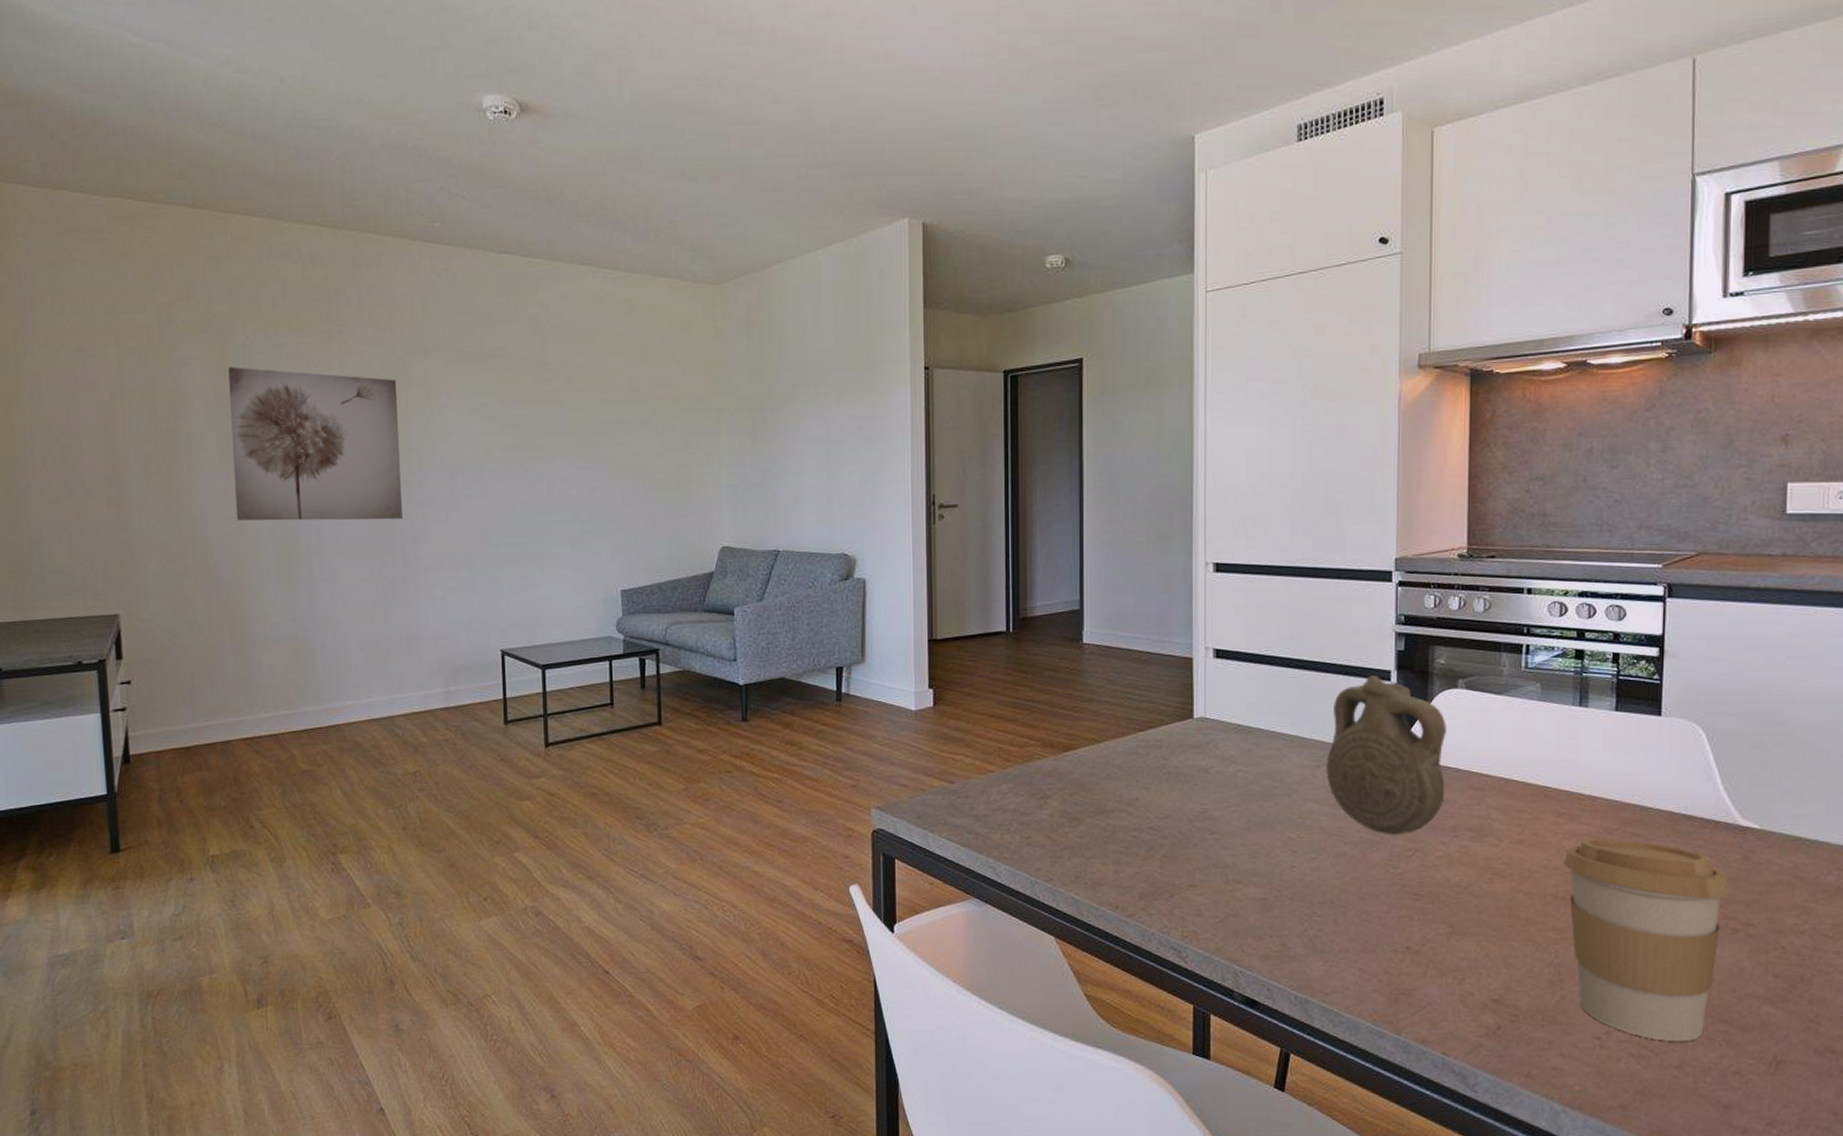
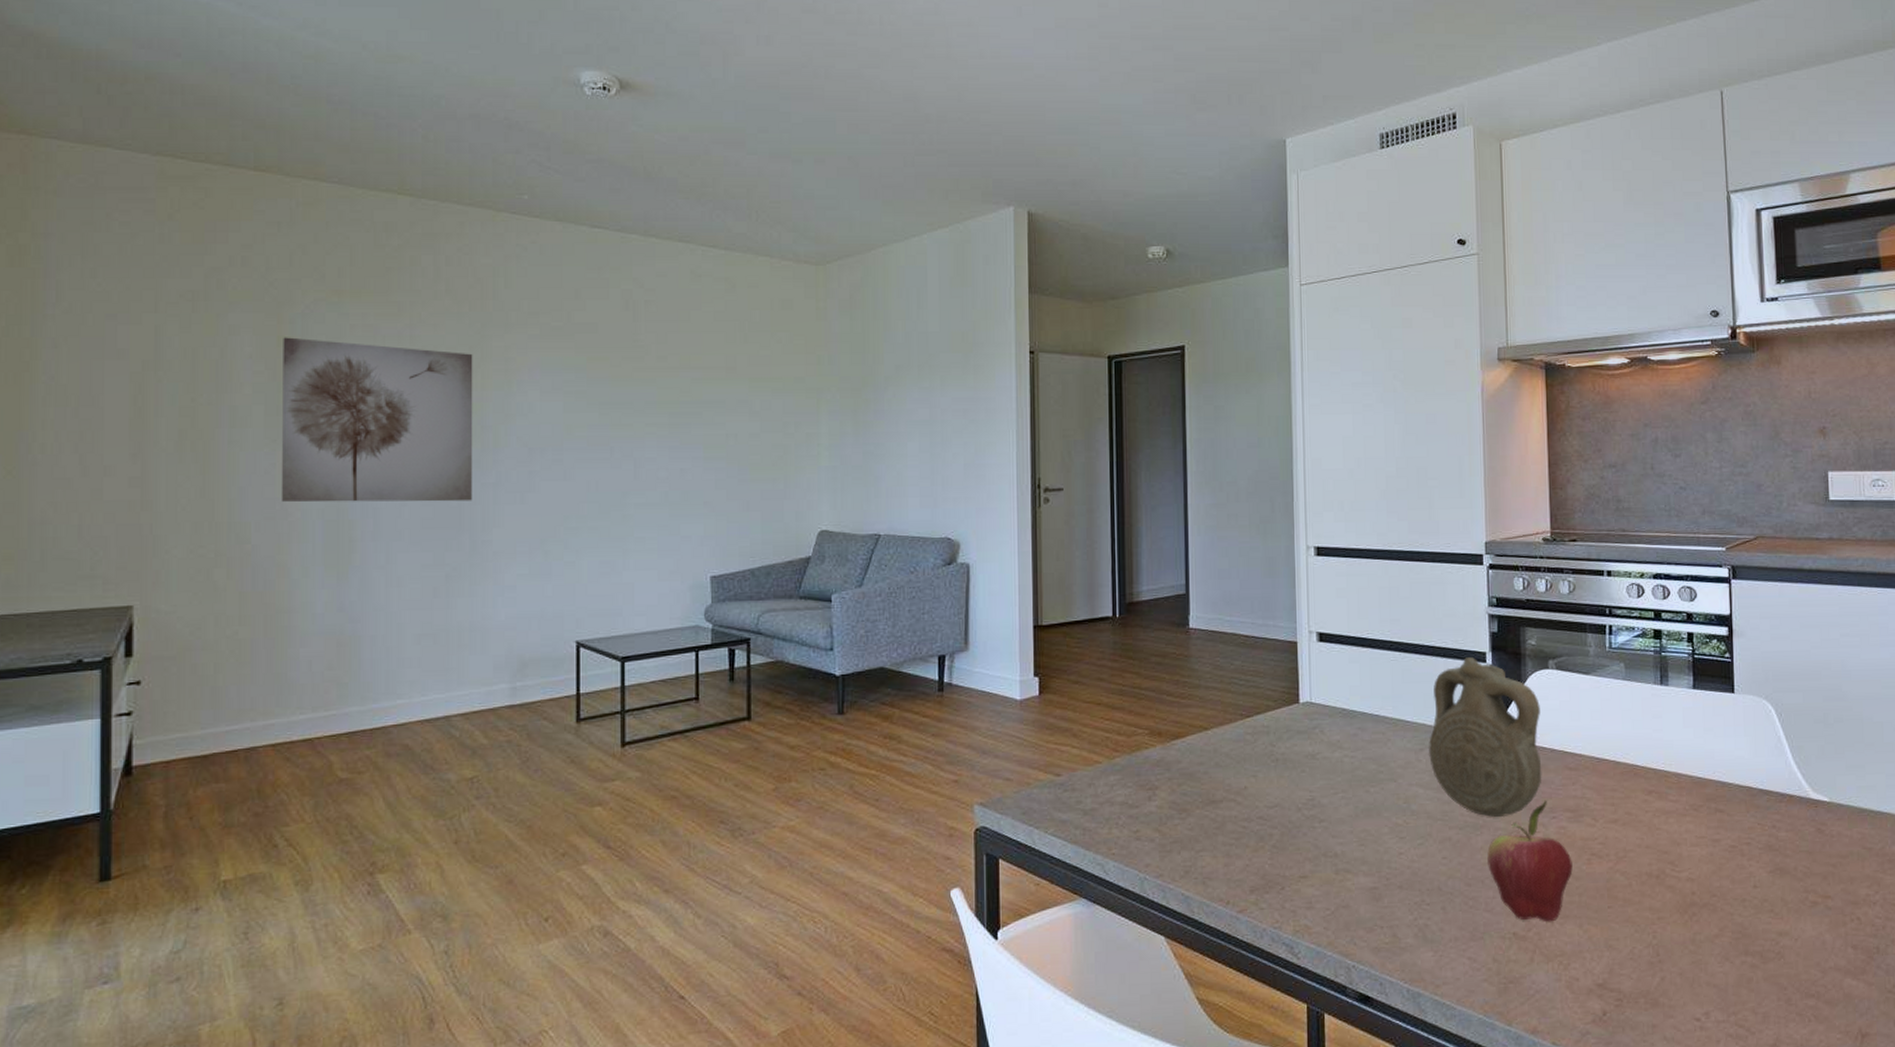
fruit: none [1383,819,1473,938] -> present [1487,800,1573,922]
coffee cup: present [1563,838,1731,1042] -> none [1655,815,1808,1019]

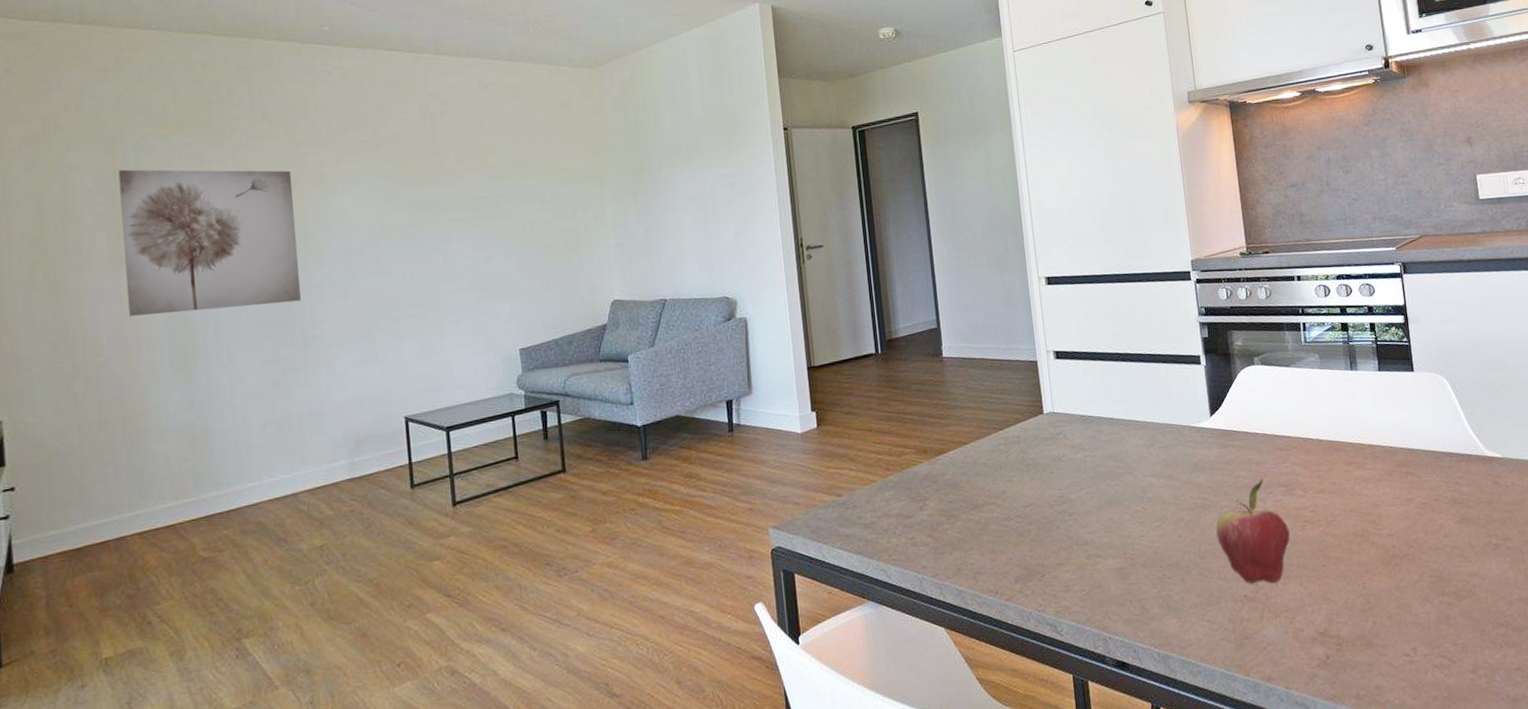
pilgrim flask: present [1429,657,1542,817] -> none [1157,360,1257,498]

